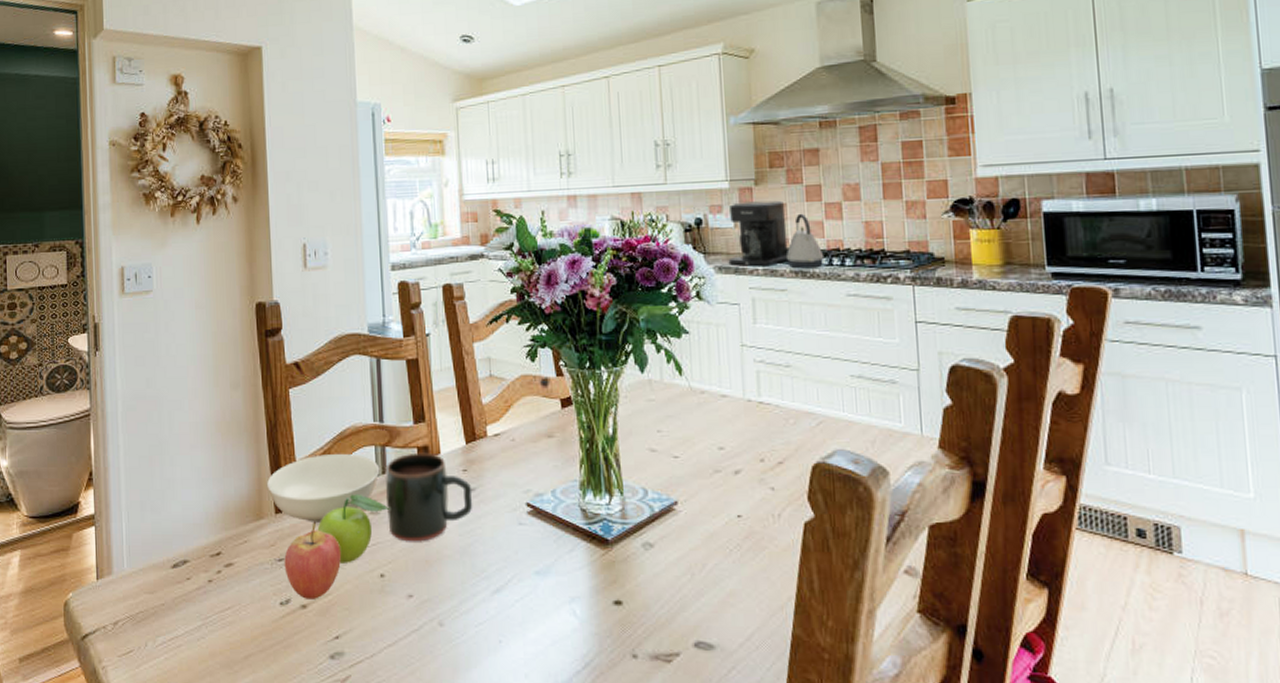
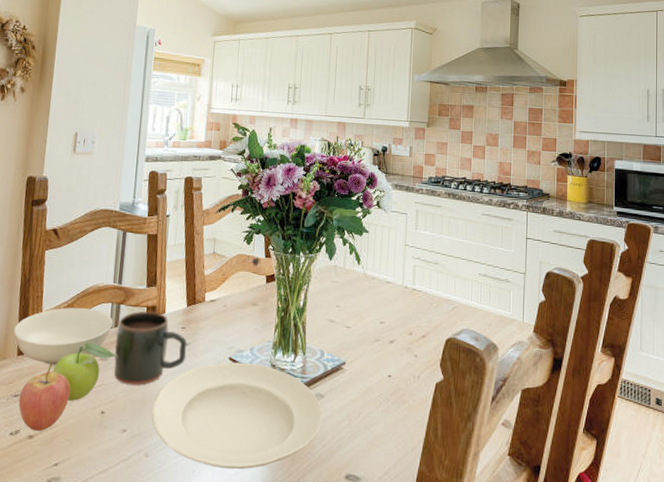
plate: none [439,509,656,639] -> present [150,362,323,470]
coffee maker: present [728,200,789,268] -> none [402,138,446,188]
kettle: present [785,213,824,269] -> none [443,151,470,193]

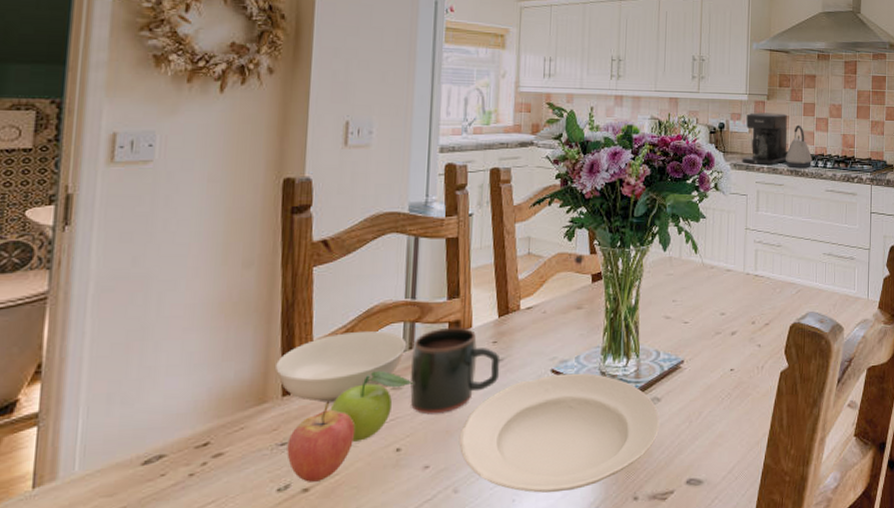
coffee maker: none [402,138,446,188] -> present [742,112,788,166]
kettle: none [443,151,470,193] -> present [785,124,813,169]

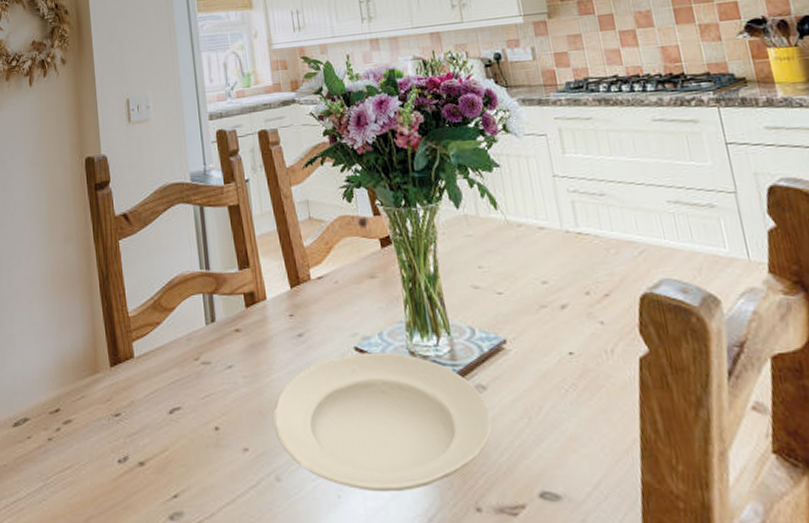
bowl: present [276,330,407,403] -> none [101,302,209,375]
fruit: present [287,401,356,482] -> none [120,373,176,456]
fruit: present [330,370,414,442] -> none [151,343,221,417]
mug: present [410,327,501,415] -> none [214,298,302,392]
coffee maker: present [742,112,788,166] -> none [526,31,590,98]
kettle: present [785,124,813,169] -> none [586,42,625,97]

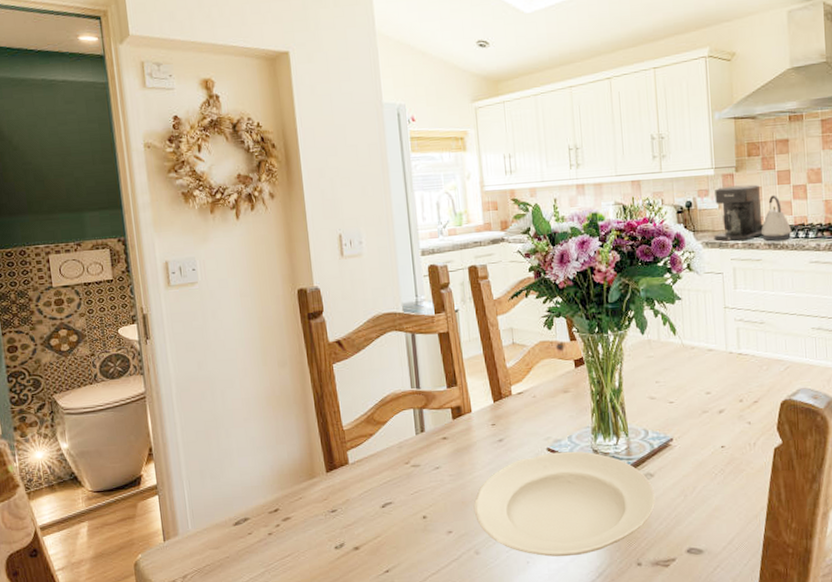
coffee maker: none [526,31,590,98] -> present [713,184,763,242]
kettle: none [586,42,625,97] -> present [760,194,792,242]

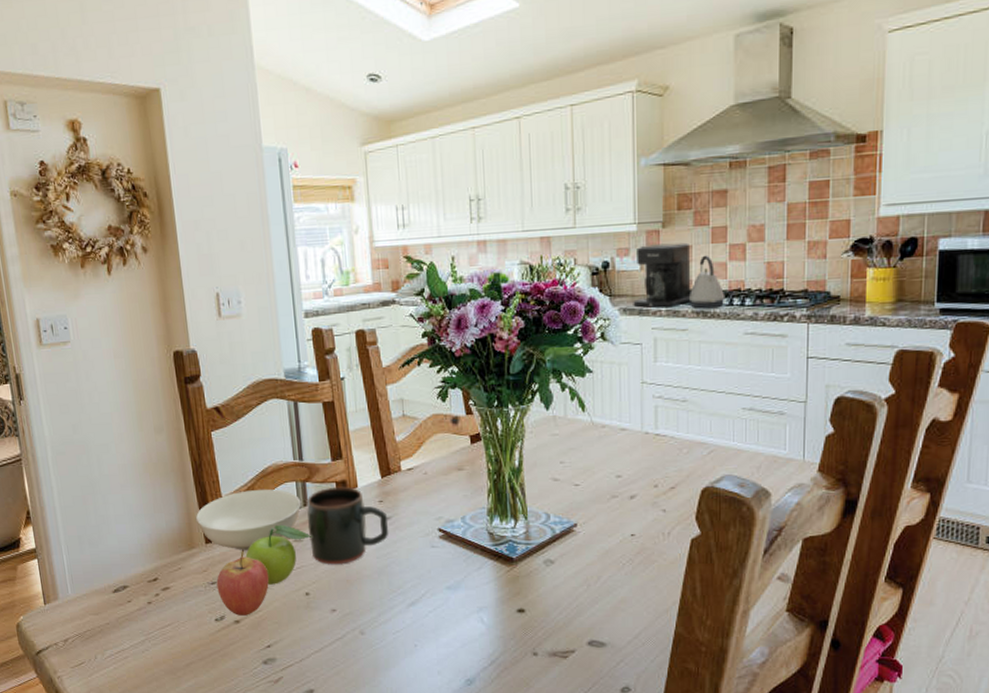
bowl: none [317,417,419,478] -> present [196,489,302,550]
fruit: none [336,476,388,542] -> present [216,549,270,616]
fruit: none [365,450,429,510] -> present [245,524,312,585]
mug: none [424,411,502,488] -> present [307,486,389,565]
plate: present [473,451,656,557] -> none [359,533,556,642]

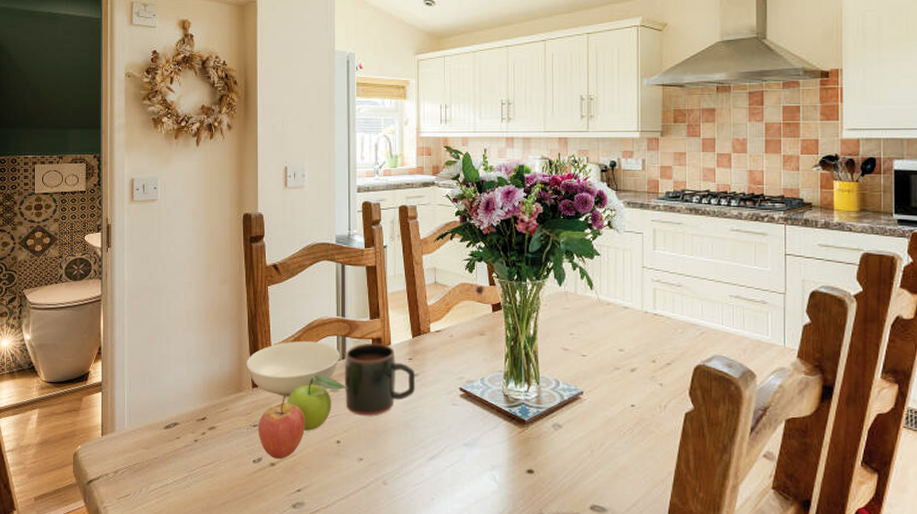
coffee maker: present [633,242,691,309] -> none [636,150,685,204]
kettle: present [688,255,726,309] -> none [682,161,714,207]

